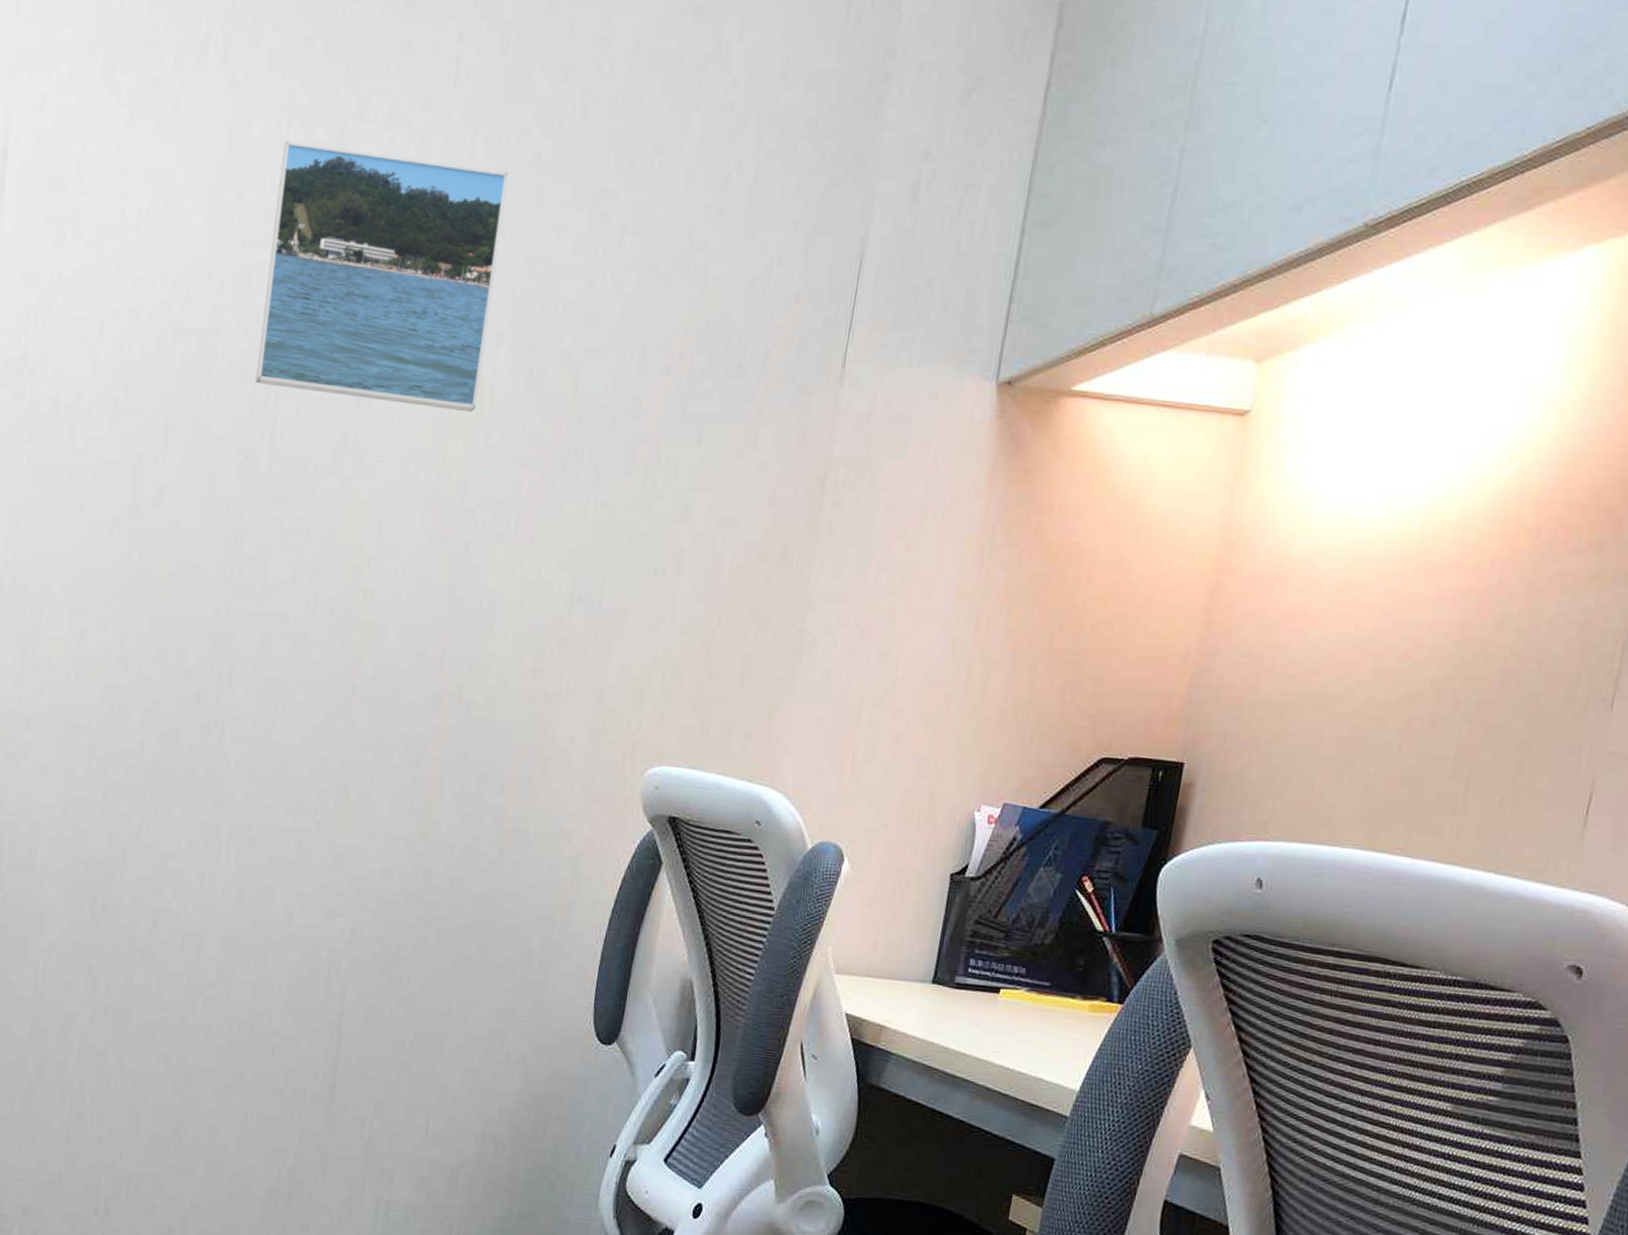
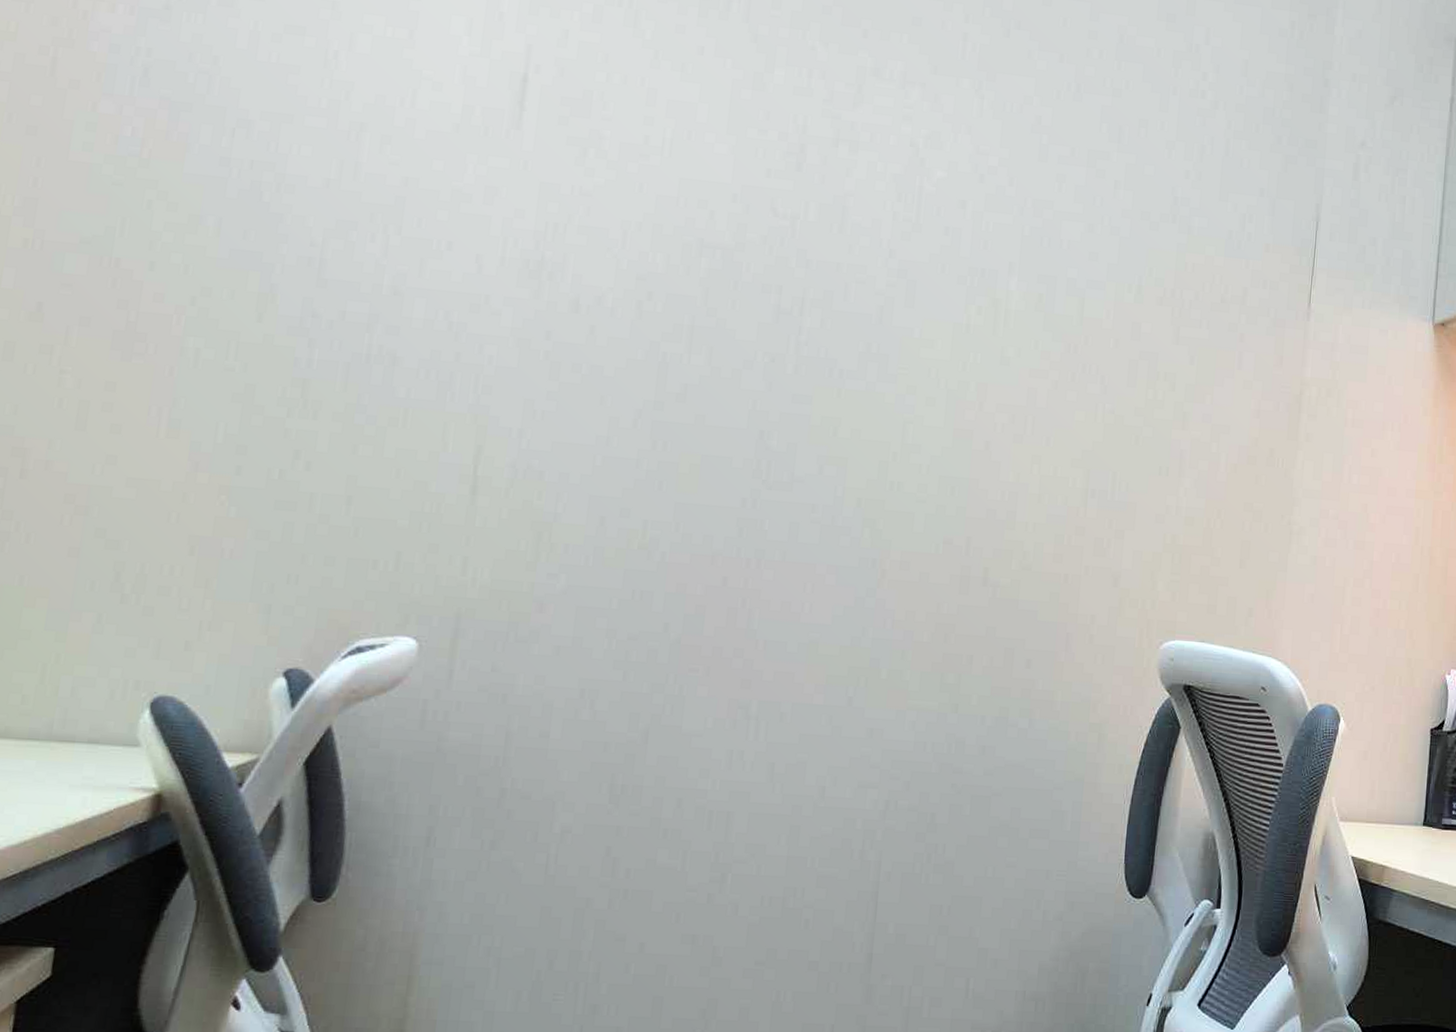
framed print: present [255,140,508,412] -> none [780,89,1013,329]

